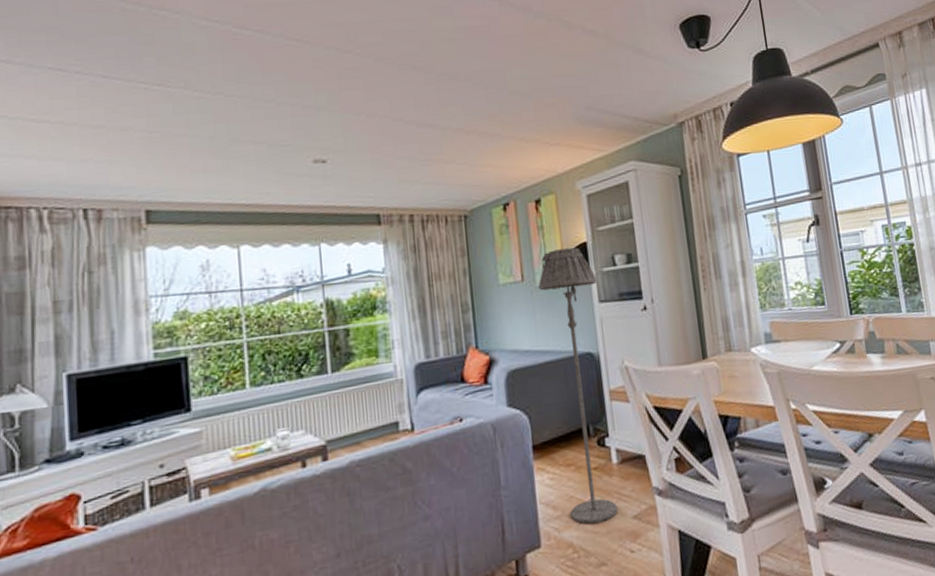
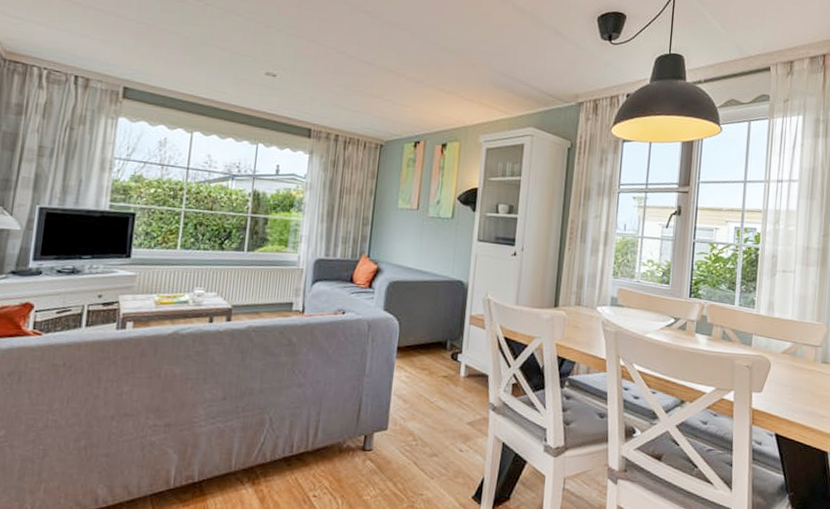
floor lamp: present [538,247,618,525] -> none [417,189,480,421]

